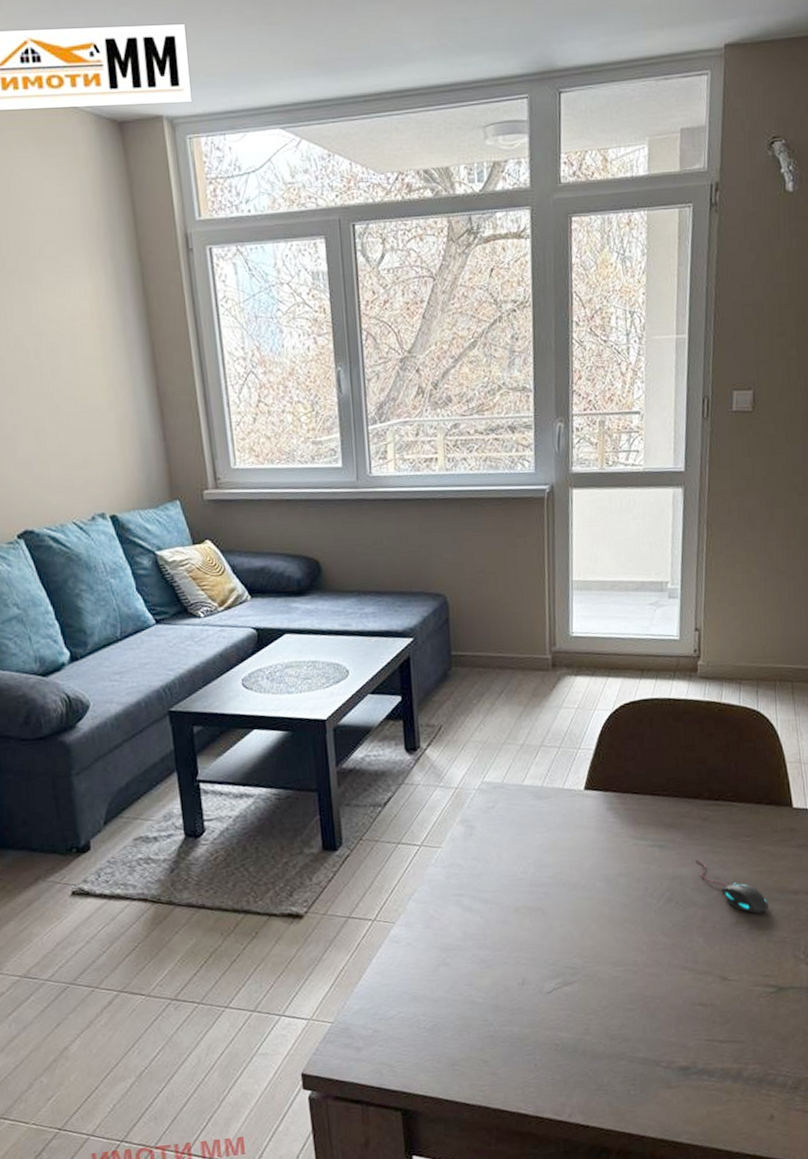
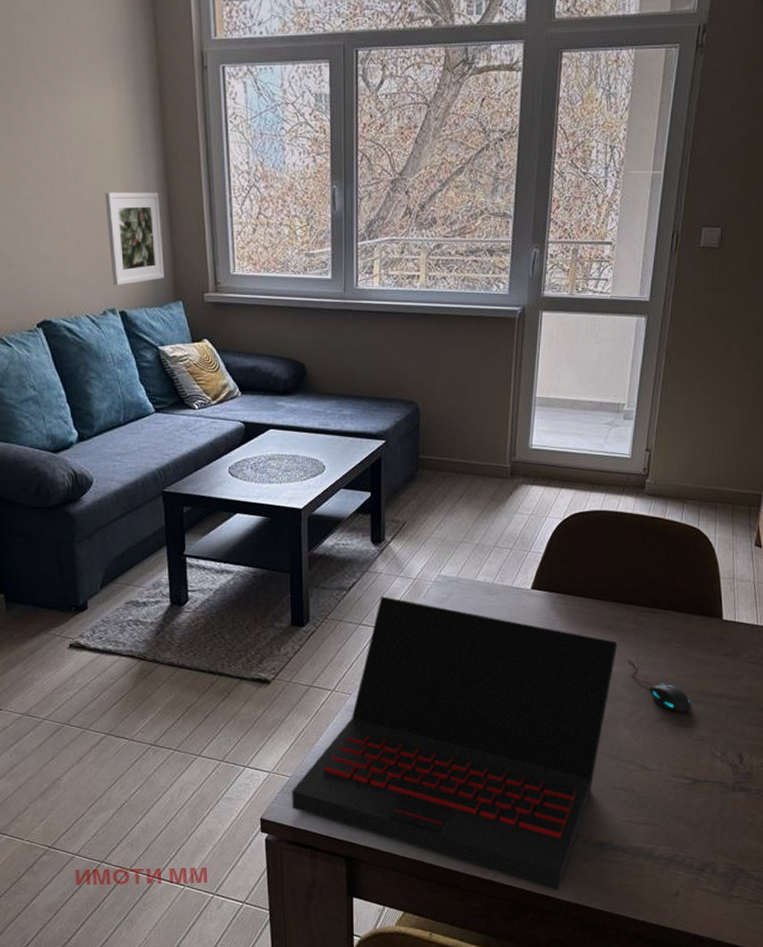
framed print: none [87,384,158,489] -> present [104,192,165,286]
laptop: none [335,810,683,1127] -> present [292,596,618,891]

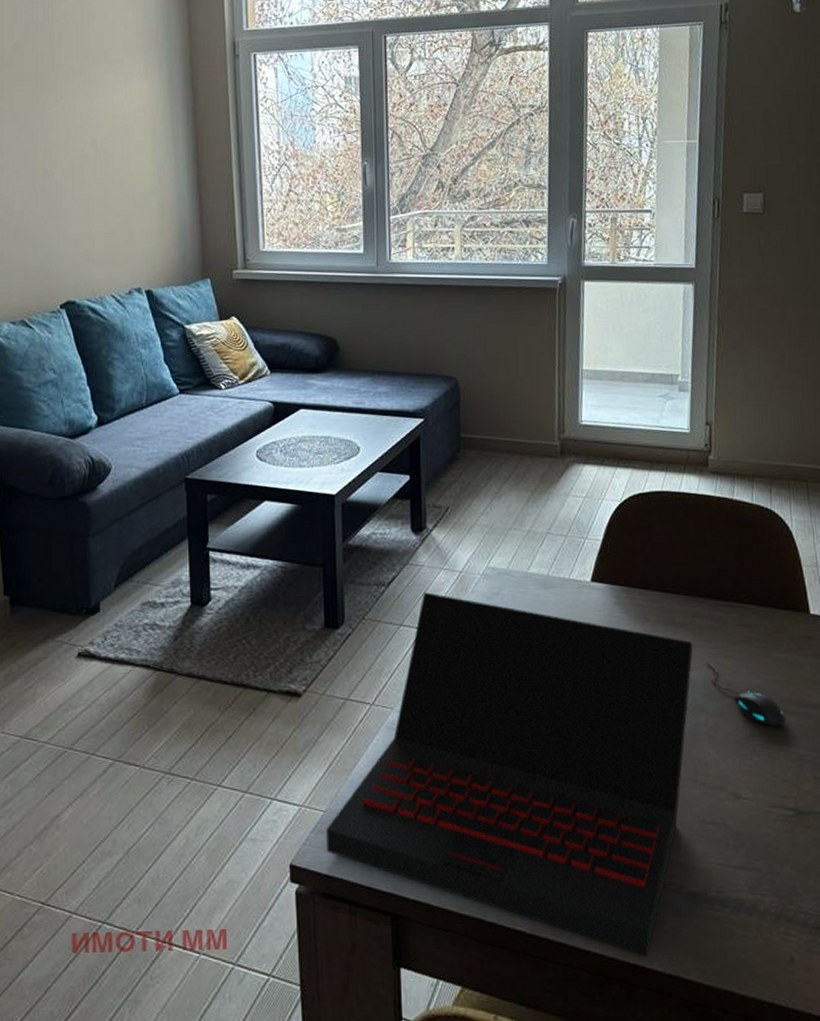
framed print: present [104,192,165,286] -> none [134,172,193,266]

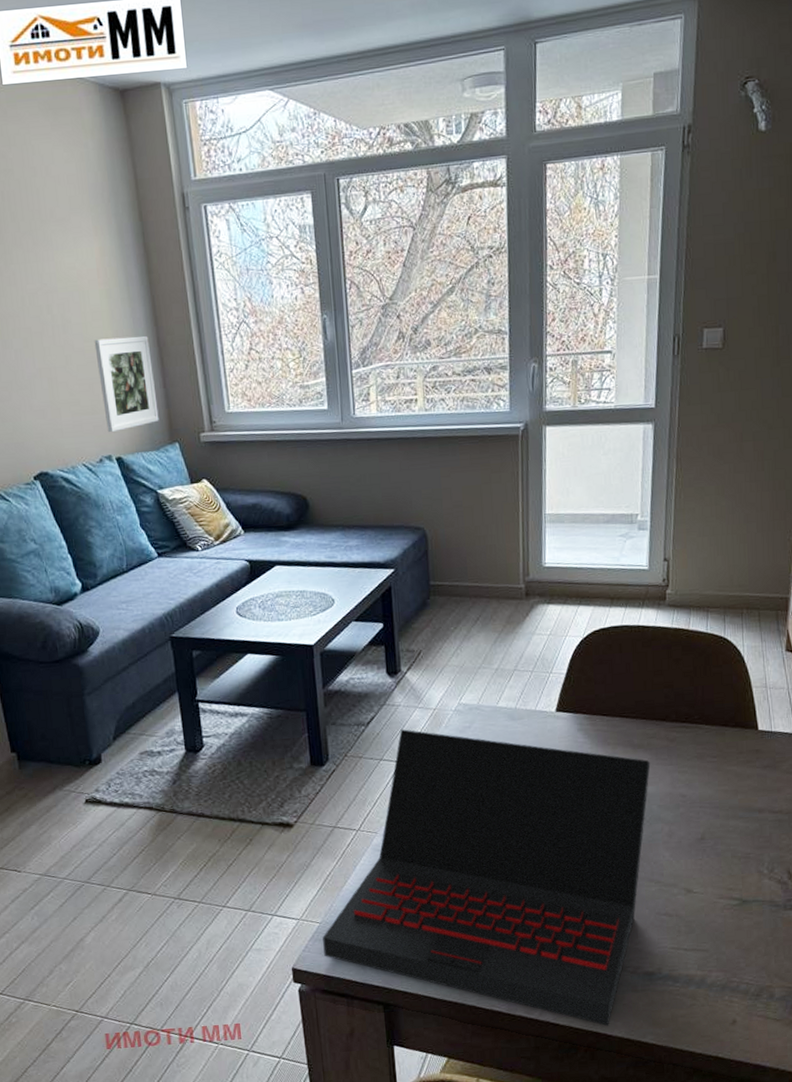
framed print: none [134,172,193,266] -> present [94,335,159,433]
mouse: present [705,663,785,727] -> none [661,778,733,831]

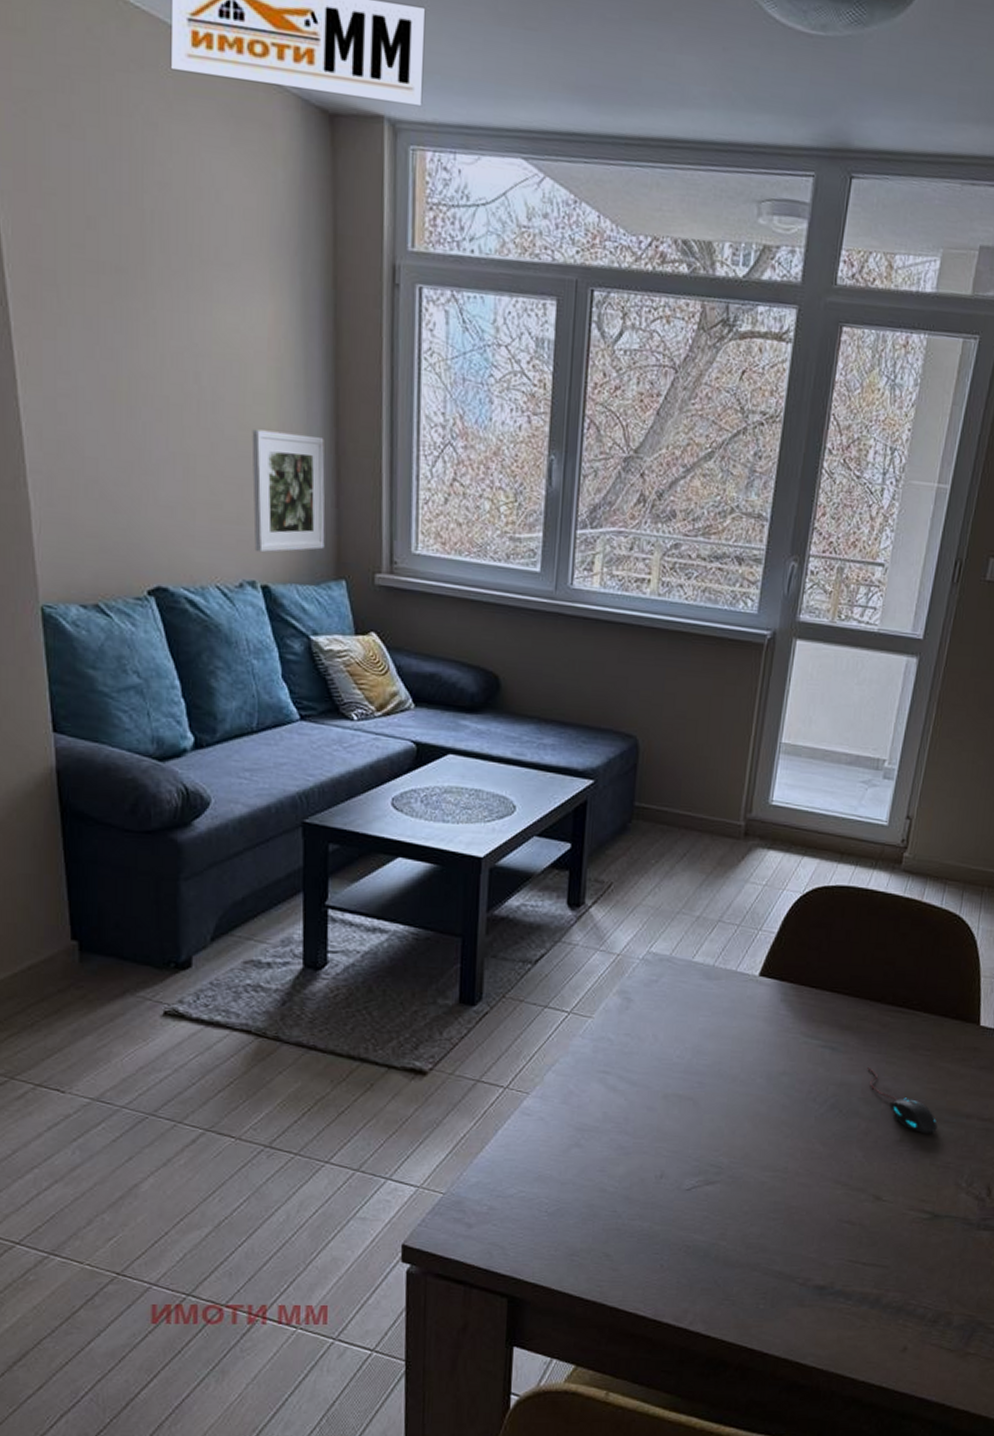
laptop: present [323,729,651,1026] -> none [444,974,857,1343]
mouse: none [661,778,733,831] -> present [866,1067,937,1135]

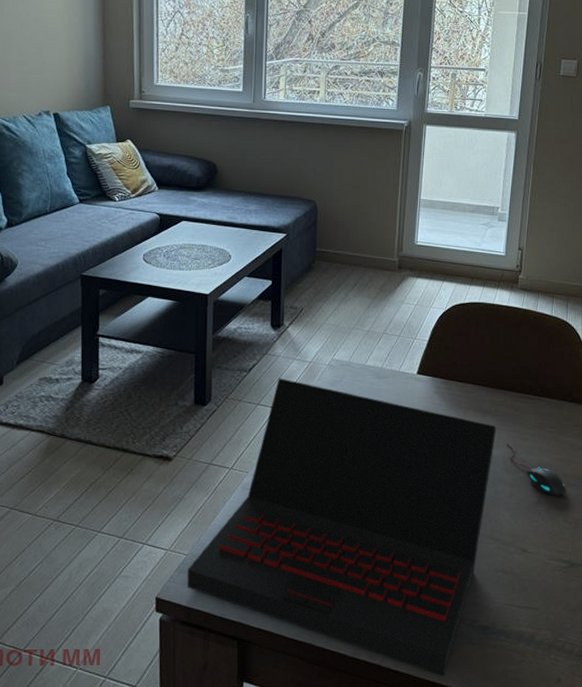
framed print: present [251,429,325,553] -> none [47,12,96,92]
laptop: none [444,974,857,1343] -> present [187,378,497,677]

